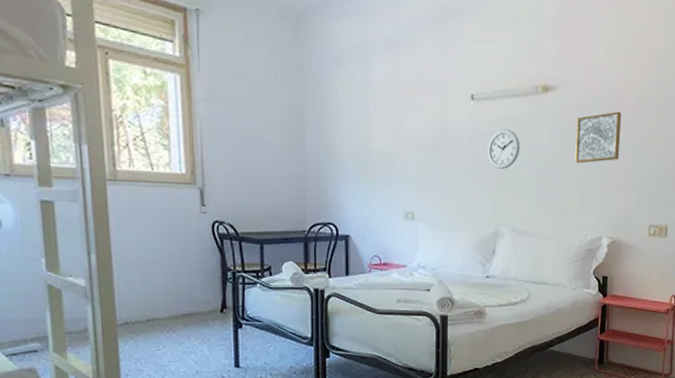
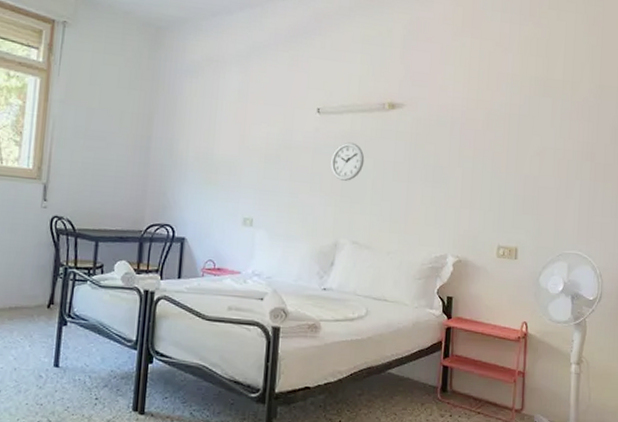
wall art: present [575,111,622,164] -> none [420,130,469,180]

